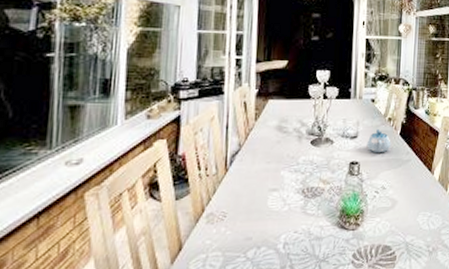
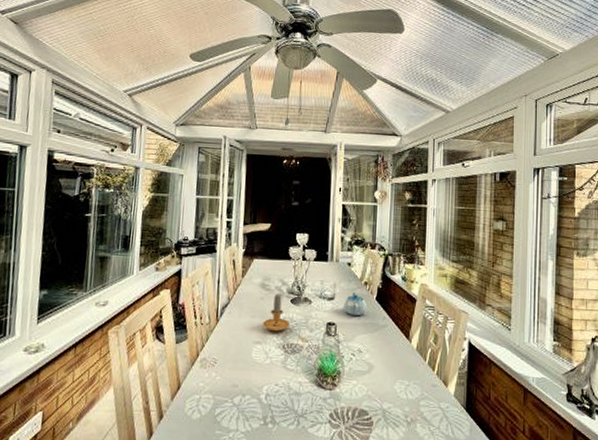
candle: none [280,135,311,177] -> present [263,293,290,332]

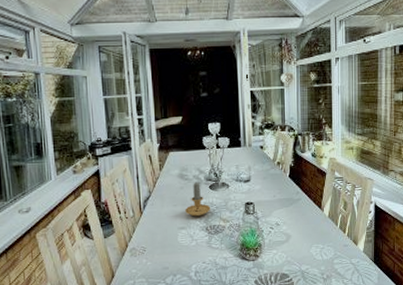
teapot: present [343,292,367,317] -> none [259,173,282,194]

